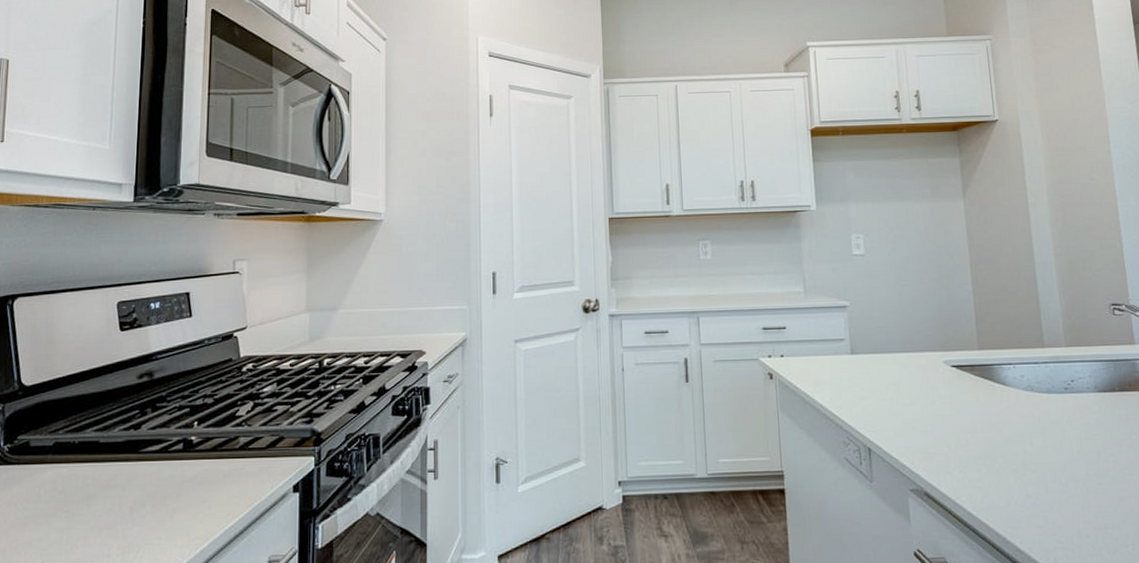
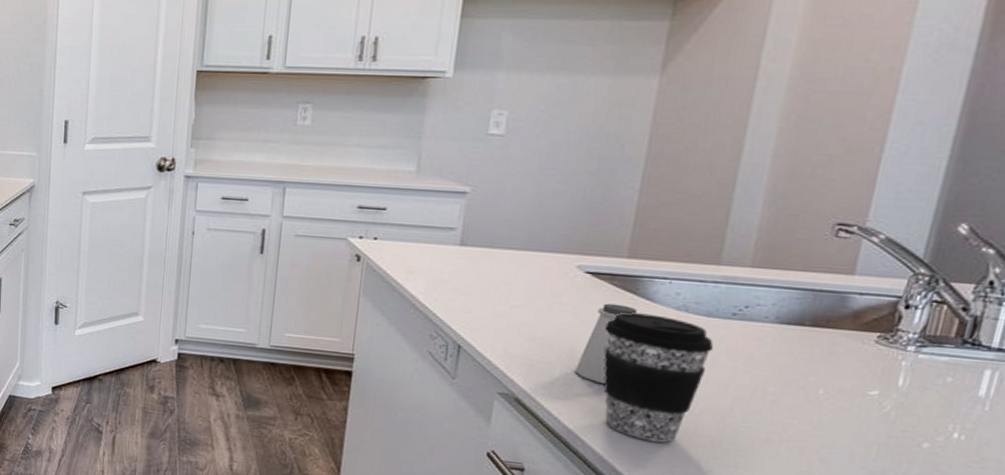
saltshaker: none [964,391,998,467] -> present [574,303,638,384]
coffee cup: none [977,397,1060,516] -> present [603,312,714,443]

